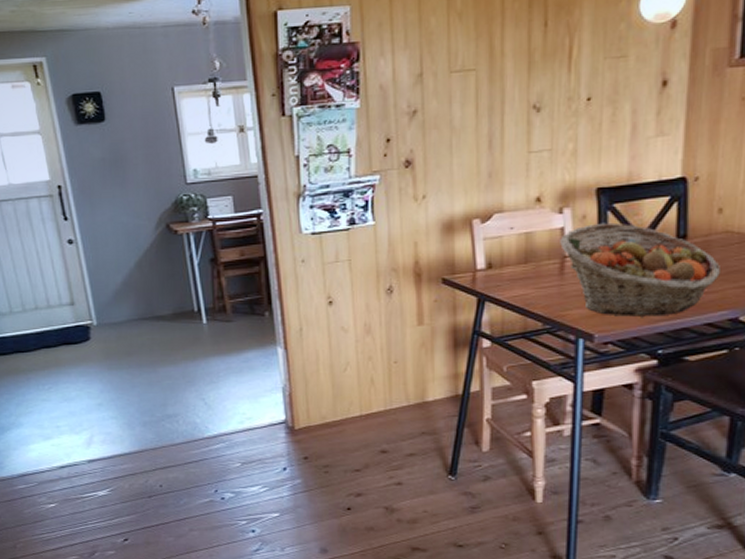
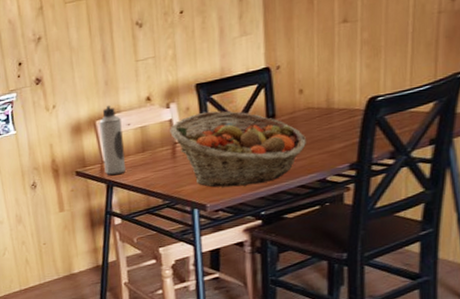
water bottle: none [476,201,503,288] -> present [99,105,126,176]

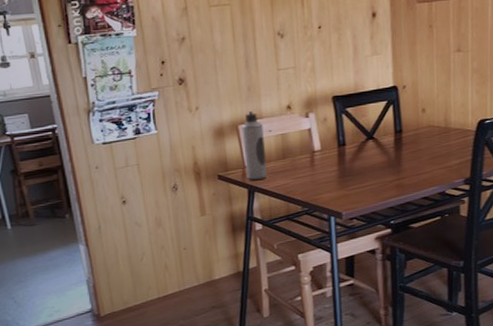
fruit basket: present [170,110,308,187] -> none [309,123,429,197]

